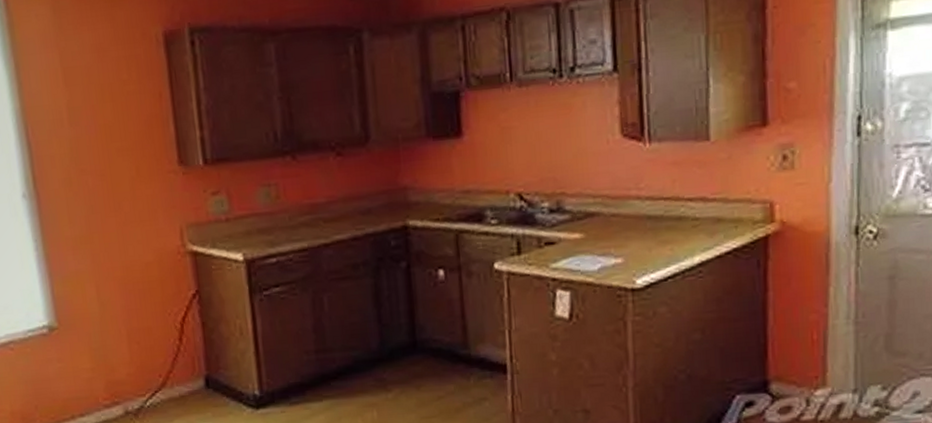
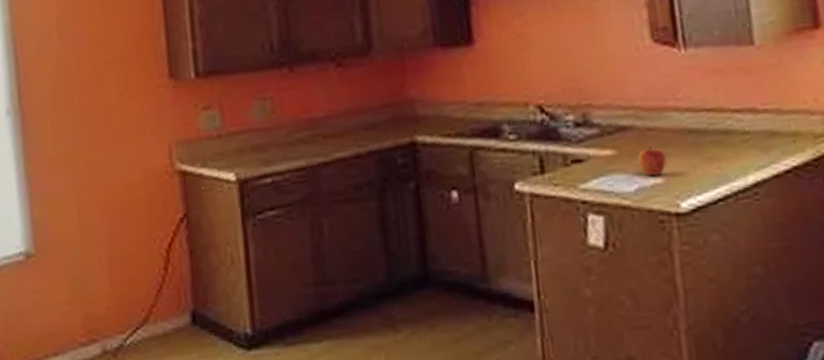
apple: none [602,231,626,257] -> present [637,147,666,177]

